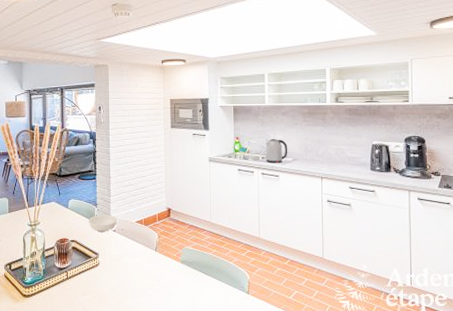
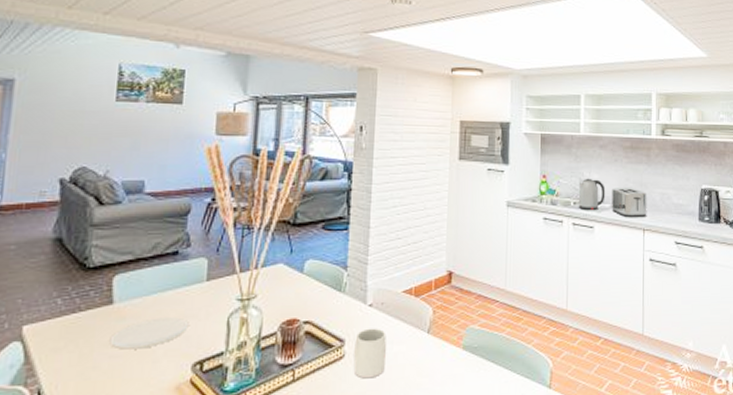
bowl: present [88,214,118,232] -> none [332,281,376,308]
mug: none [105,246,128,280] -> present [353,328,387,379]
toaster: none [293,145,324,169] -> present [612,188,647,218]

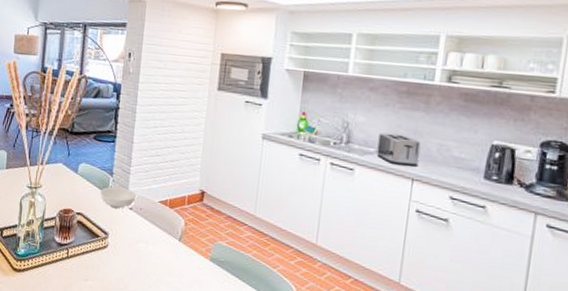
bowl: none [332,281,376,308] -> present [100,186,137,209]
mug: present [353,328,387,379] -> none [114,227,143,269]
kettle: present [579,178,606,210] -> none [339,119,372,153]

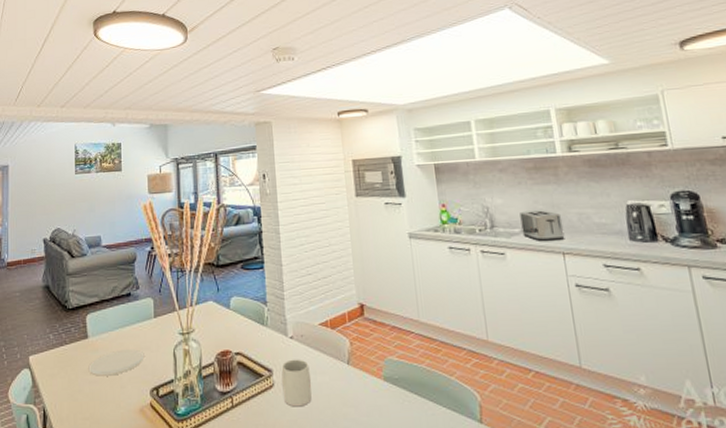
bowl: present [100,186,137,209] -> none [256,315,295,341]
mug: none [114,227,143,269] -> present [281,359,312,407]

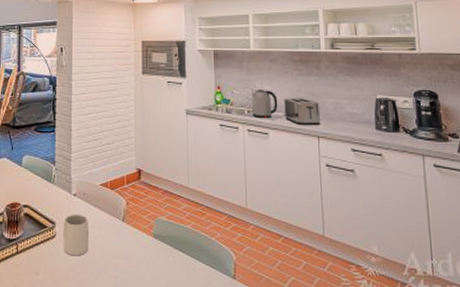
kettle: none [482,203,514,237] -> present [252,89,278,118]

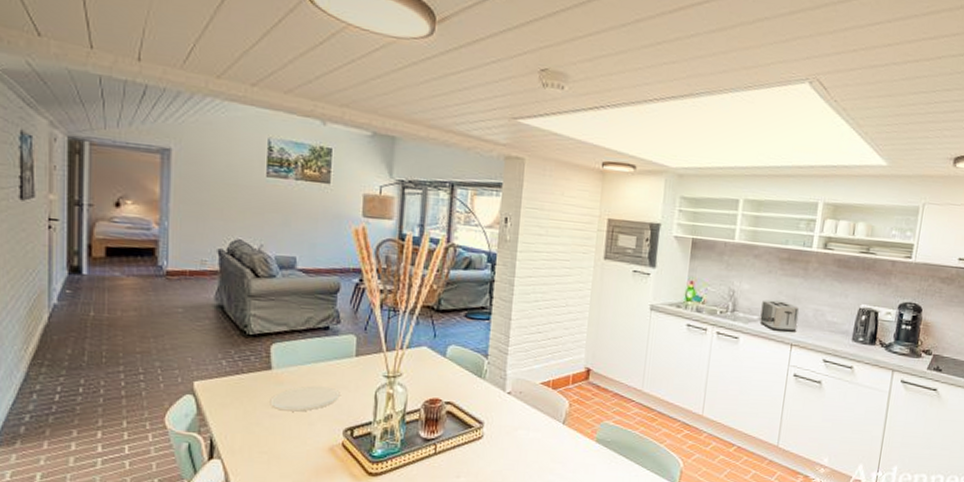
mug: present [63,214,90,256] -> none [491,414,524,459]
kettle: present [252,89,278,118] -> none [725,287,756,321]

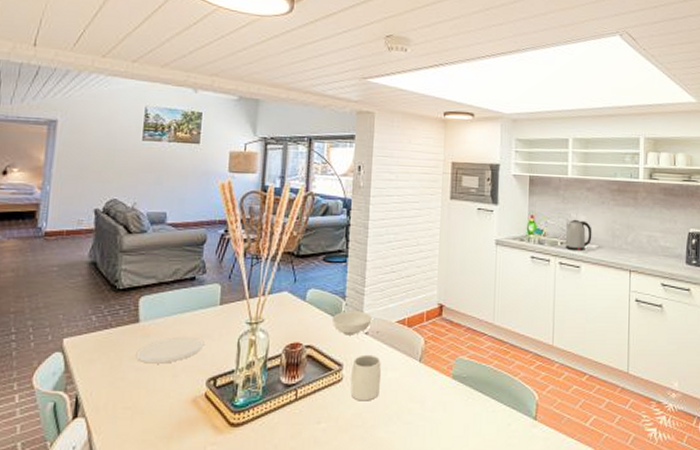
bowl: none [473,369,515,395] -> present [331,311,372,335]
mug: none [491,414,524,459] -> present [350,354,382,401]
kettle: none [725,287,756,321] -> present [566,219,592,250]
toaster: present [759,300,800,333] -> none [598,229,634,259]

